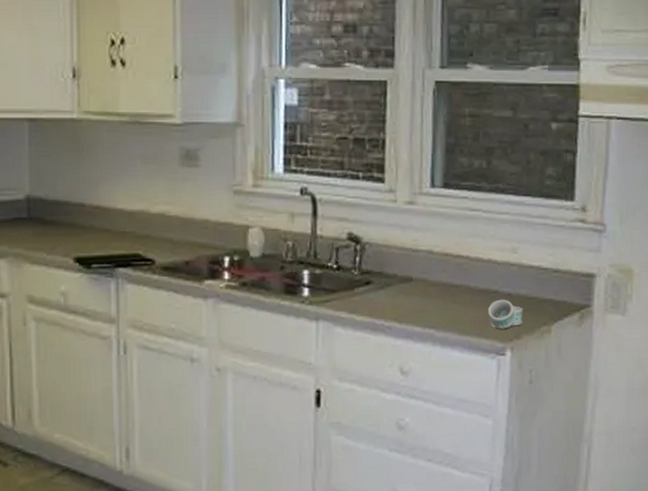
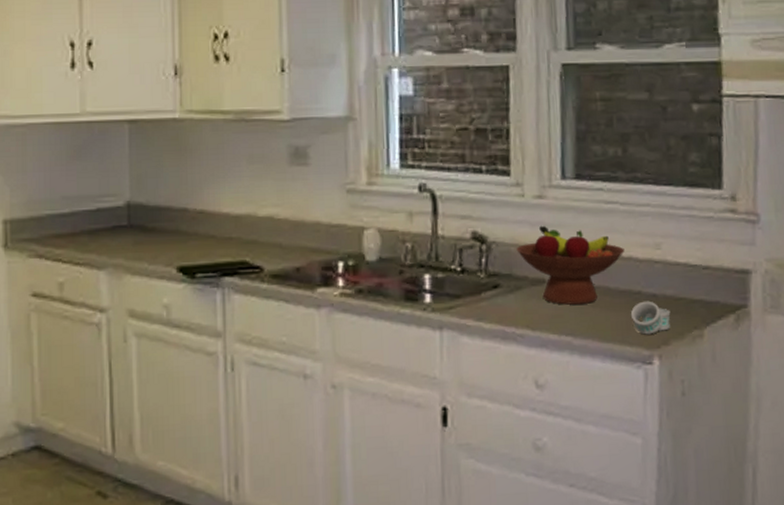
fruit bowl: none [388,229,485,301] -> present [516,225,625,305]

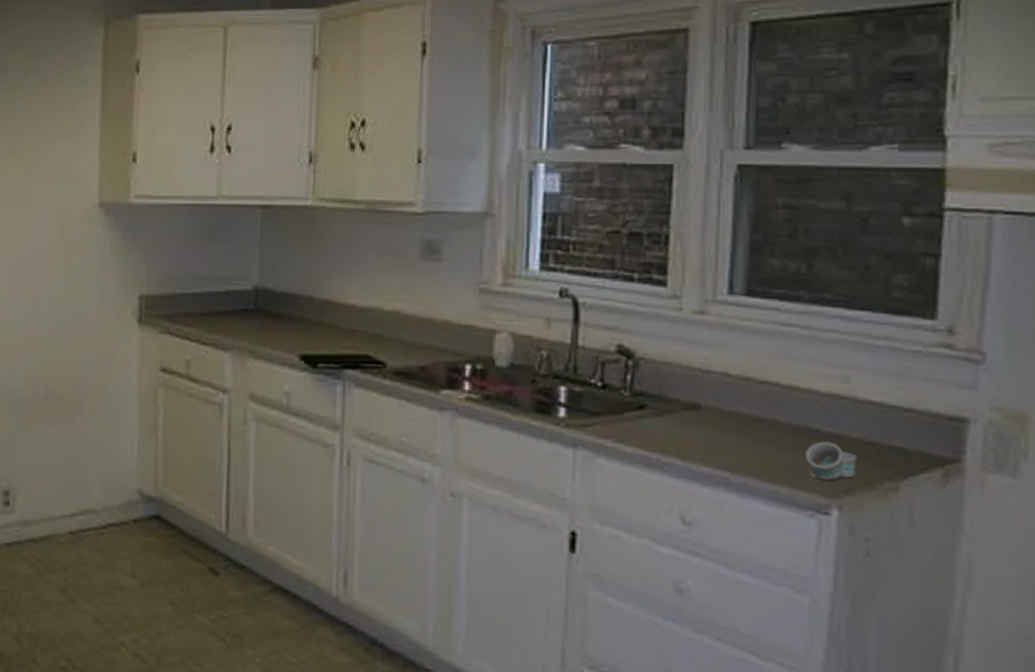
fruit bowl: present [516,225,625,305] -> none [669,344,802,437]

